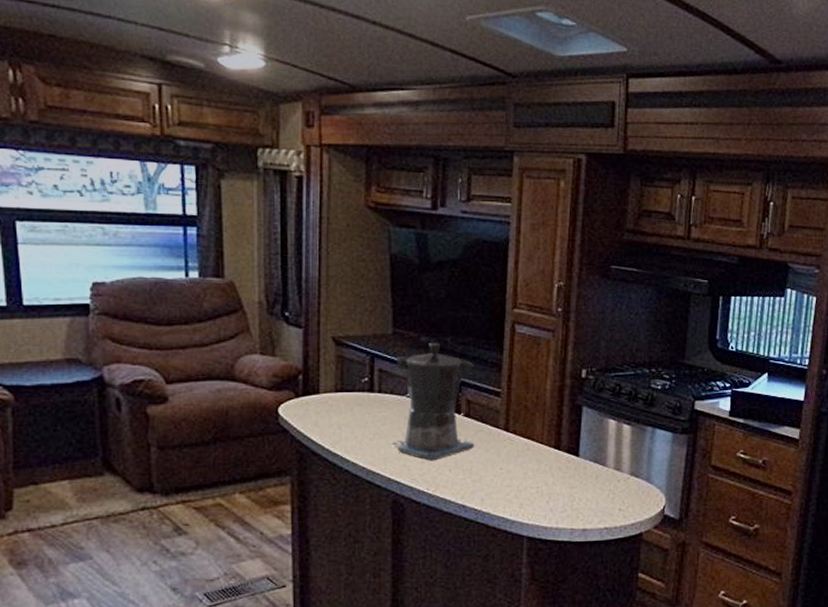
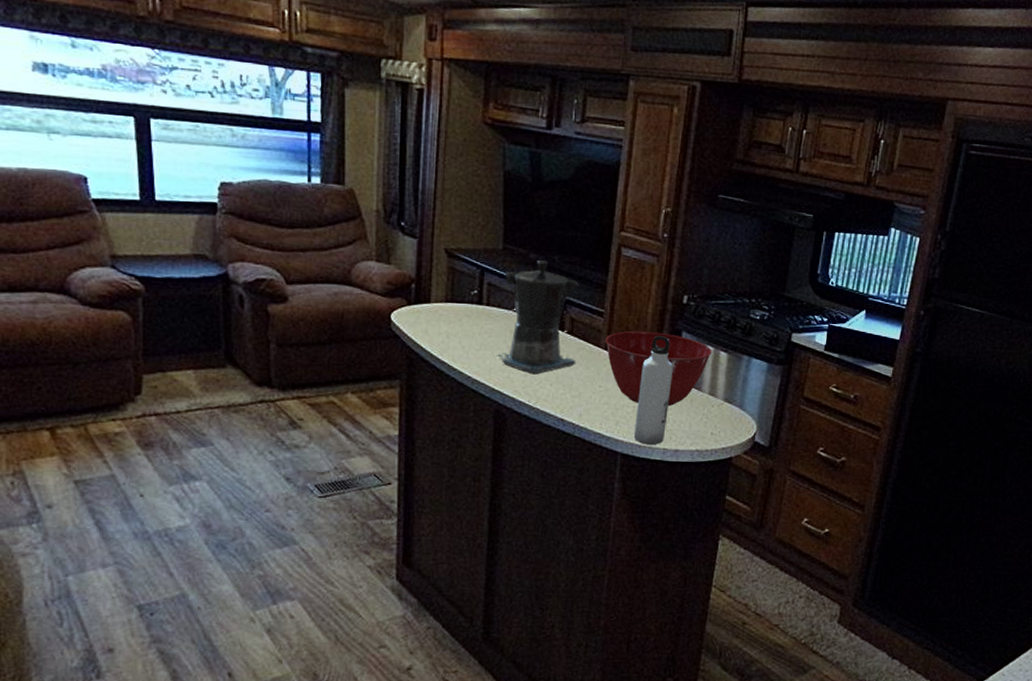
mixing bowl: none [504,408,615,484] -> present [605,331,712,406]
water bottle: none [539,412,576,526] -> present [633,336,673,445]

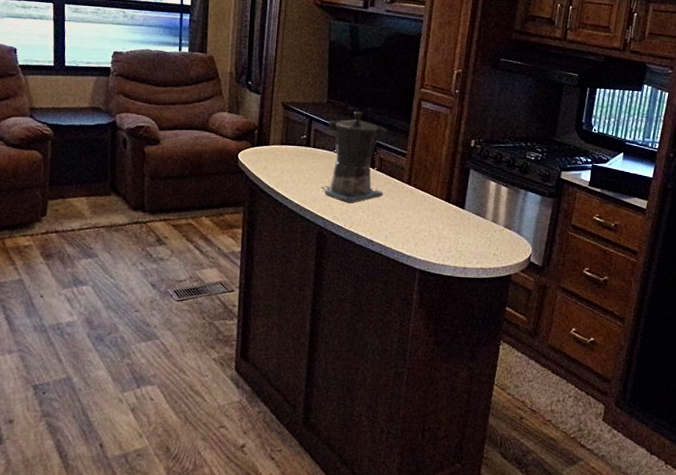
mixing bowl: present [605,331,712,406] -> none [407,168,495,231]
water bottle: present [633,336,673,445] -> none [429,173,463,263]

